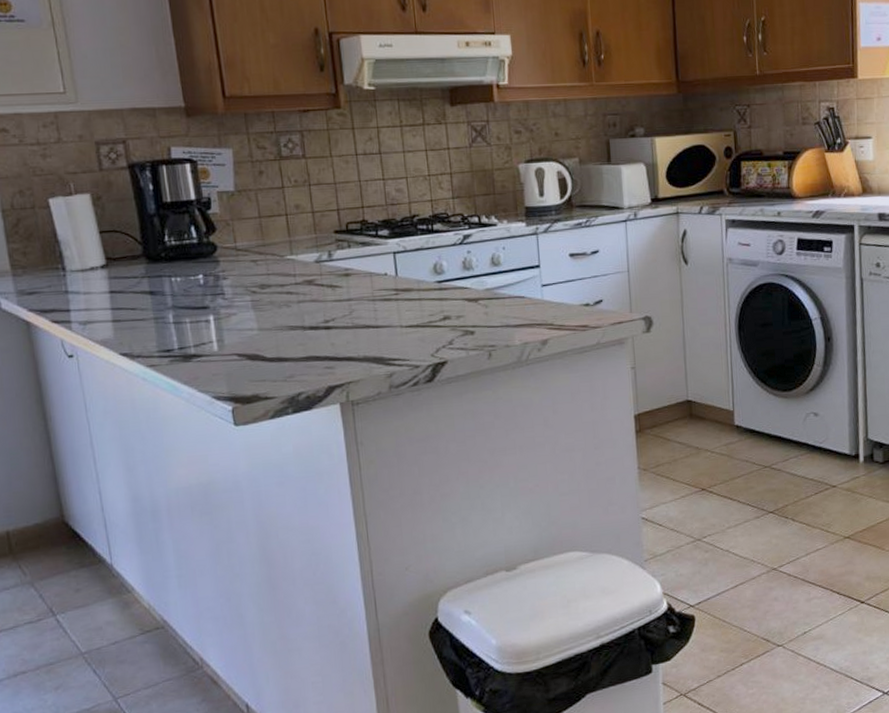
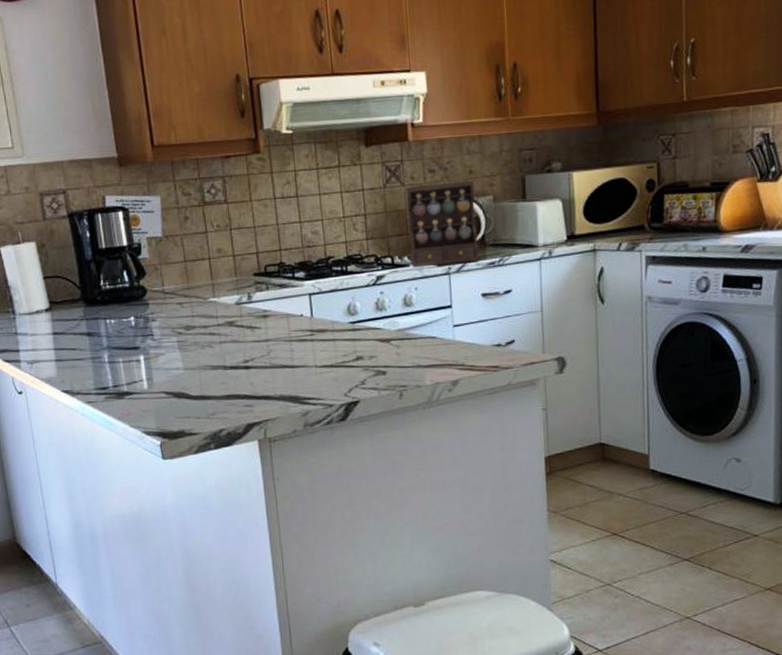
spice rack: none [492,142,566,228] -> present [406,180,479,268]

